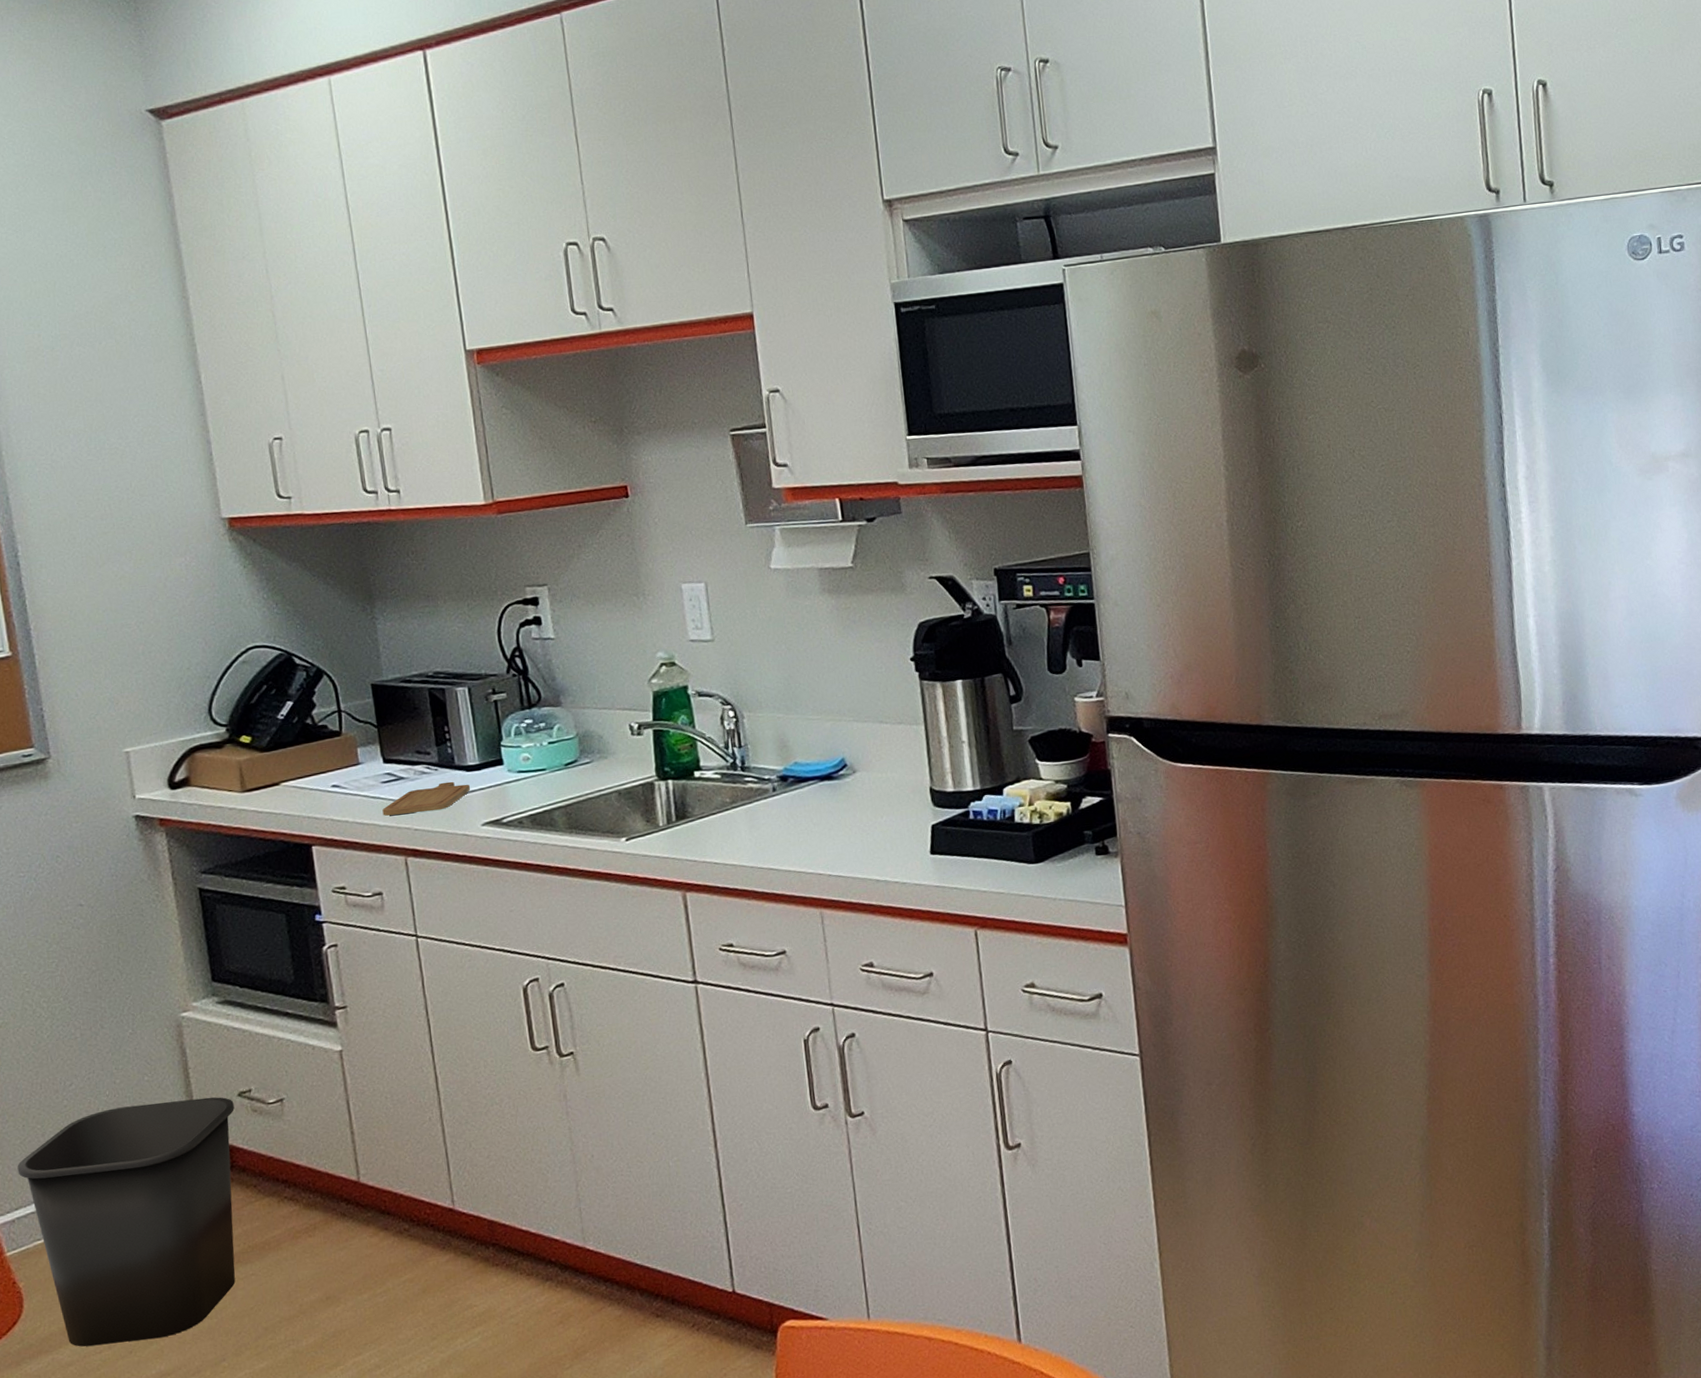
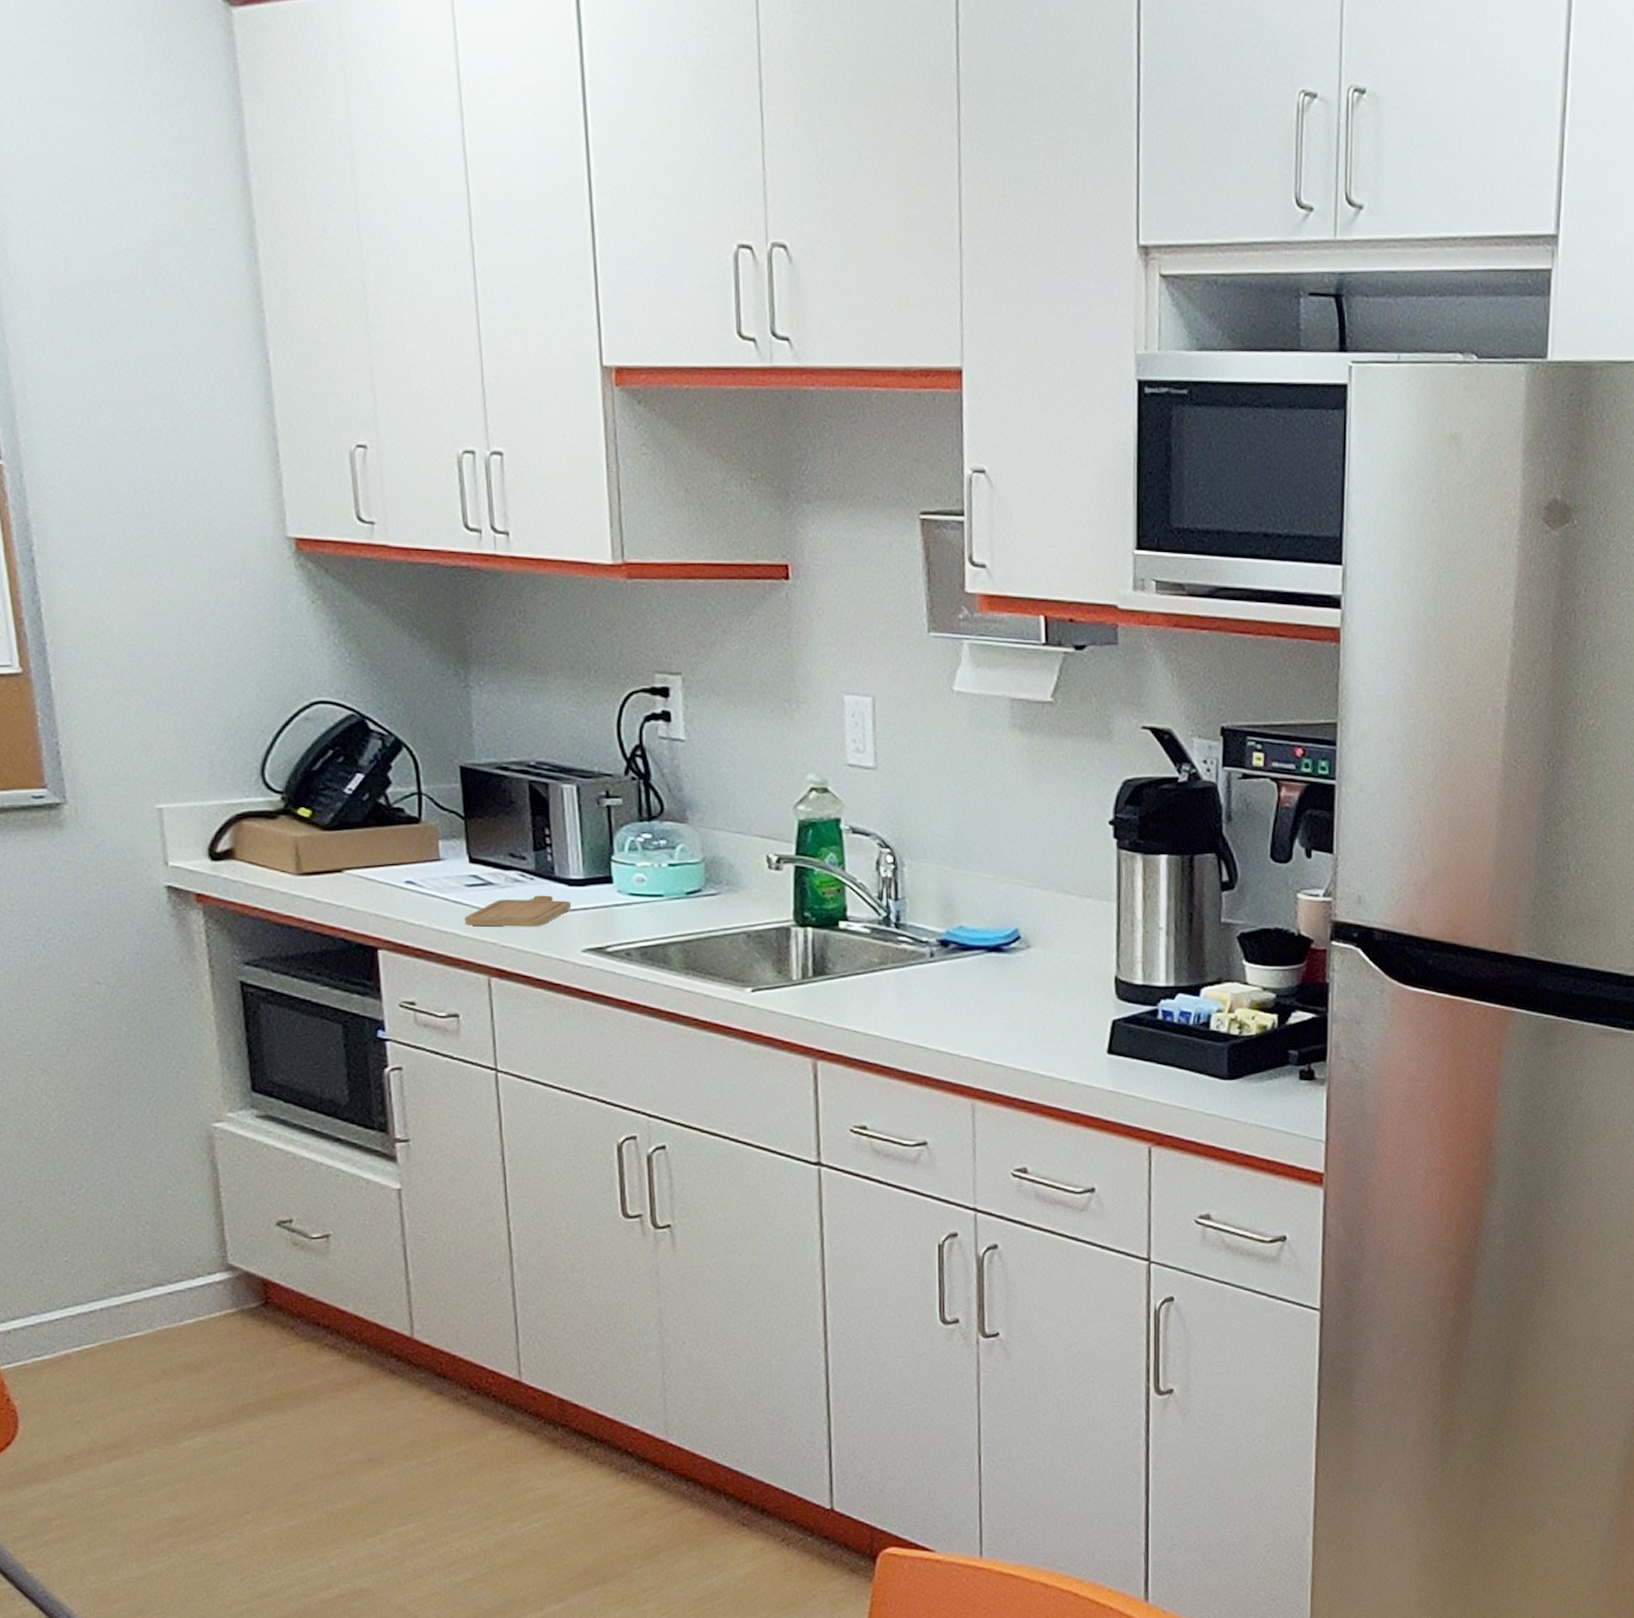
waste bin: present [17,1097,235,1347] -> none [15,1221,272,1480]

